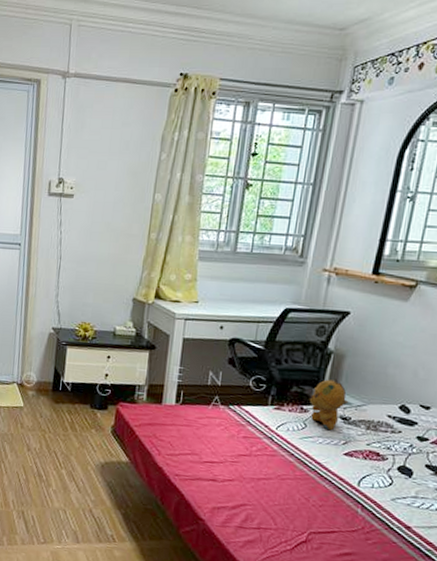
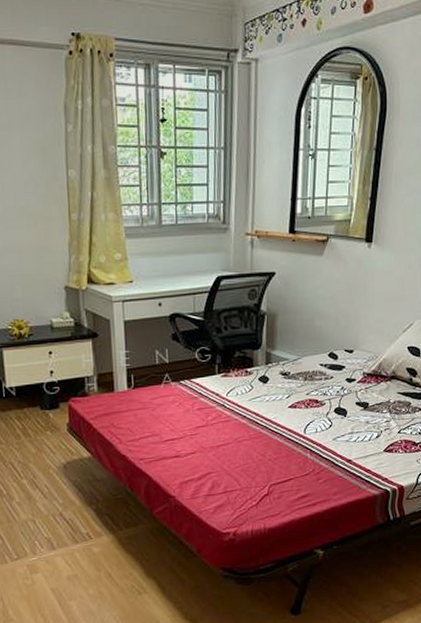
stuffed bear: present [309,377,349,431] -> none [251,337,286,388]

